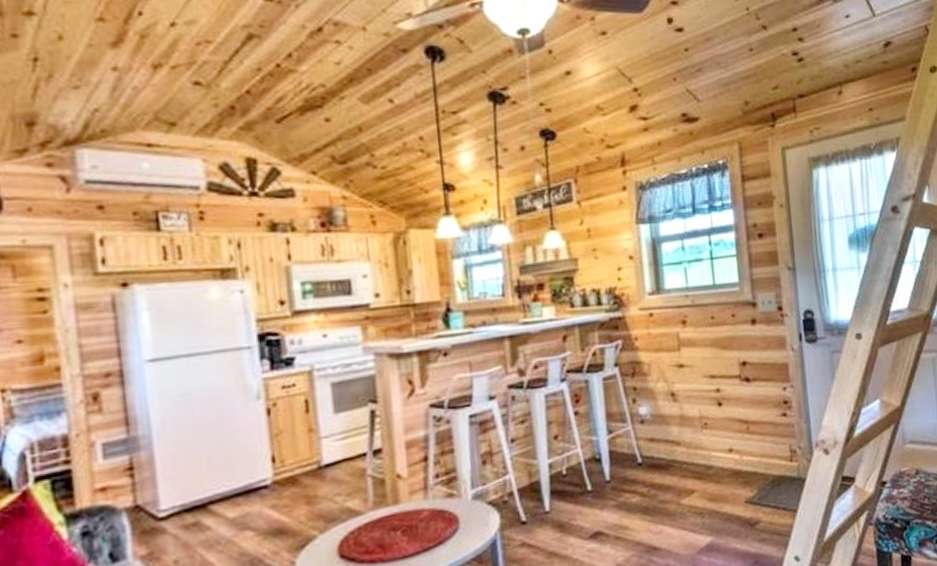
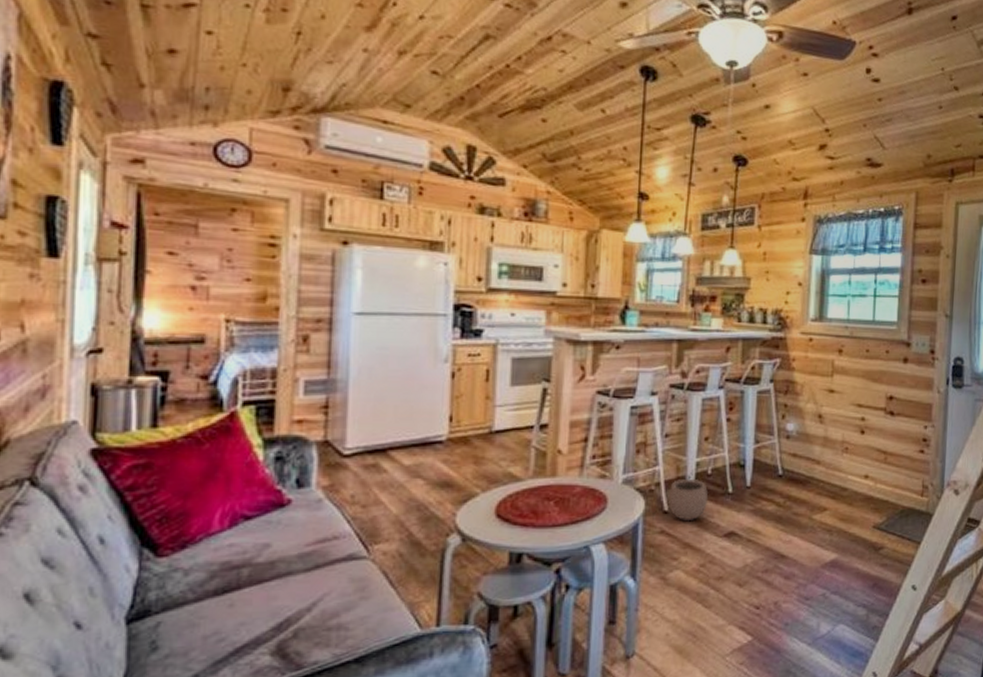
plant pot: none [523,473,568,529] -> present [668,470,709,522]

